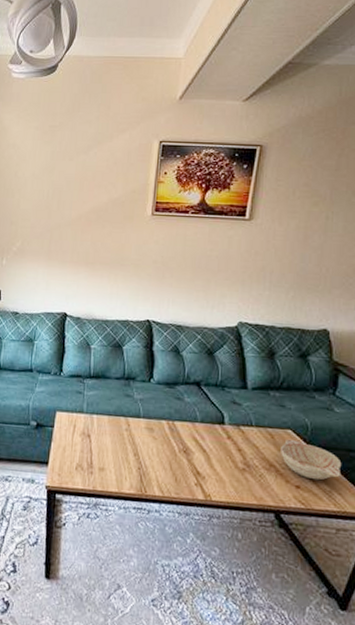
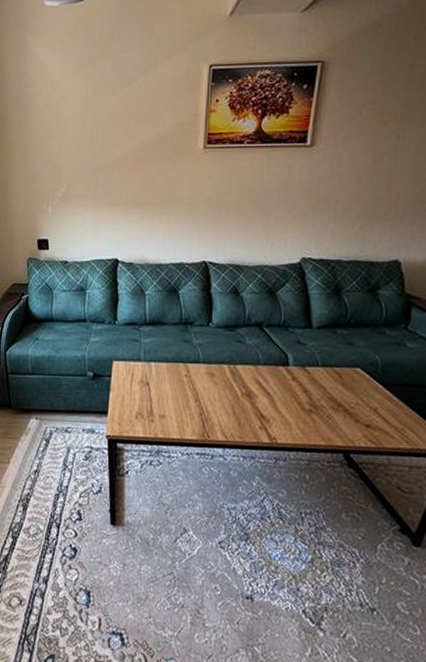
decorative bowl: present [281,439,342,481] -> none [349,377,415,419]

